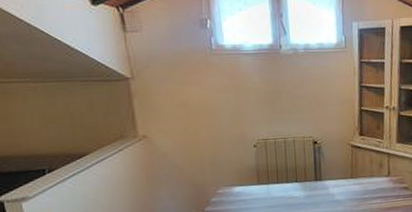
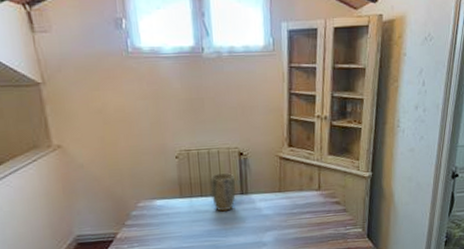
plant pot: none [286,160,311,198] -> present [210,172,237,212]

